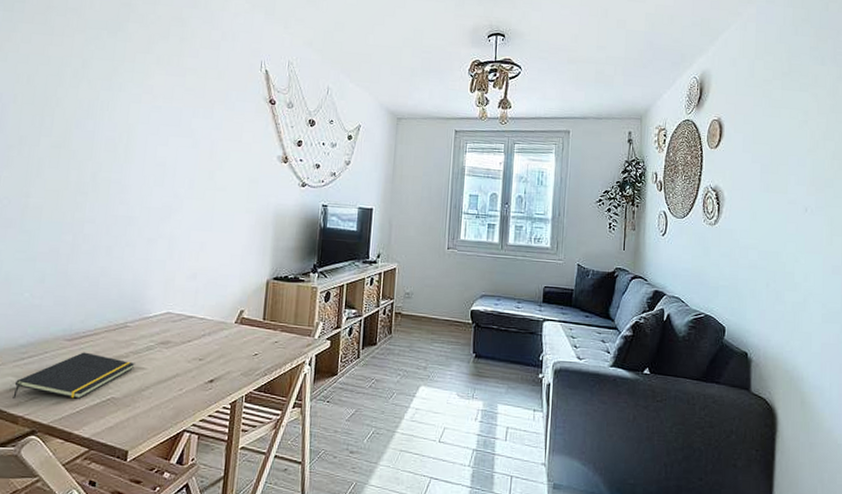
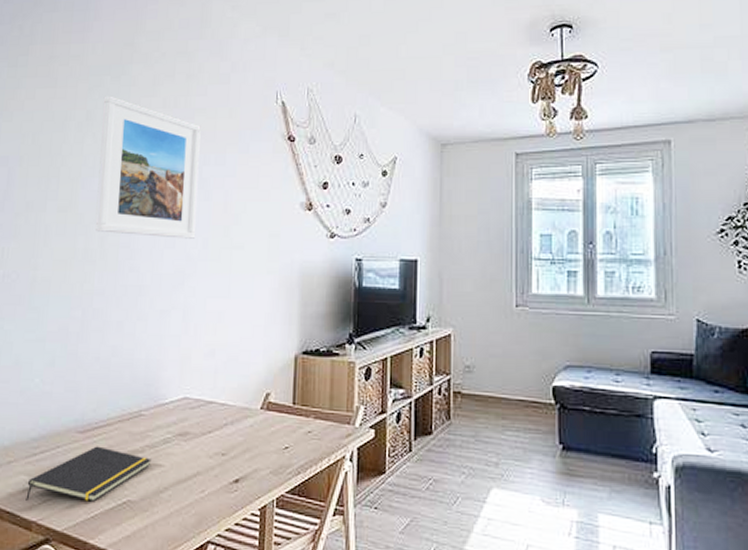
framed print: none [87,48,192,180] -> present [95,95,201,239]

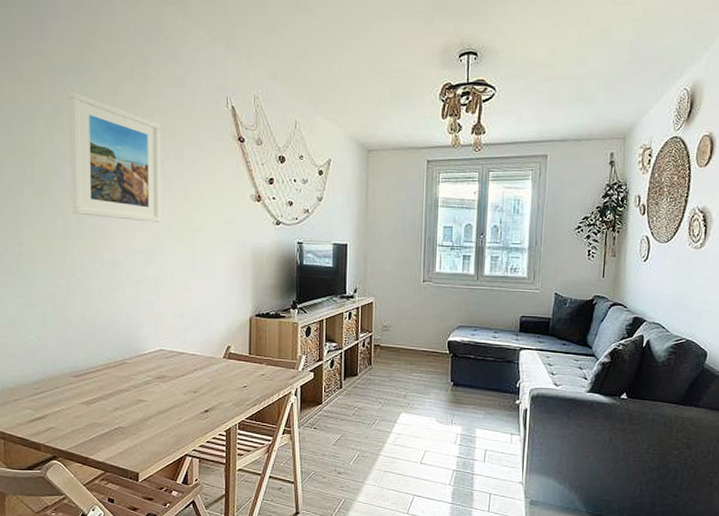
notepad: present [26,446,152,502] -> none [33,387,136,429]

